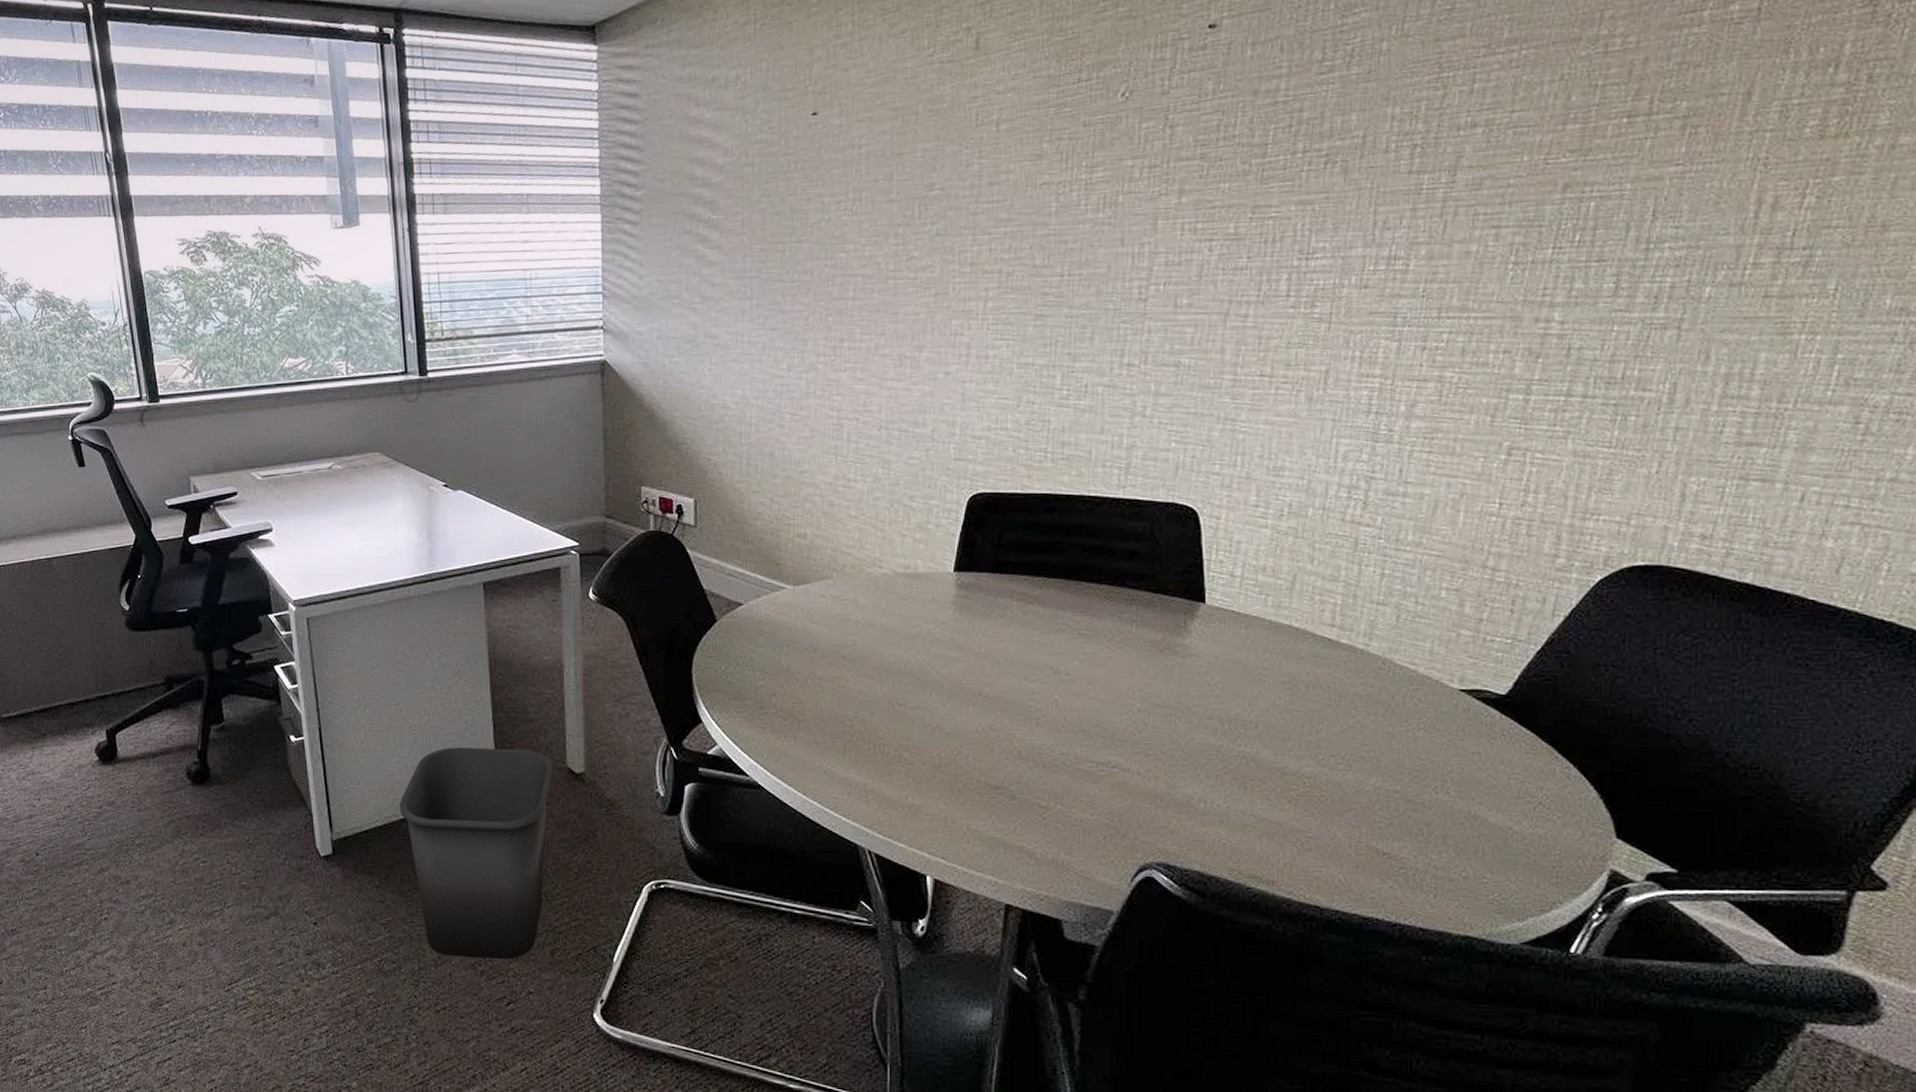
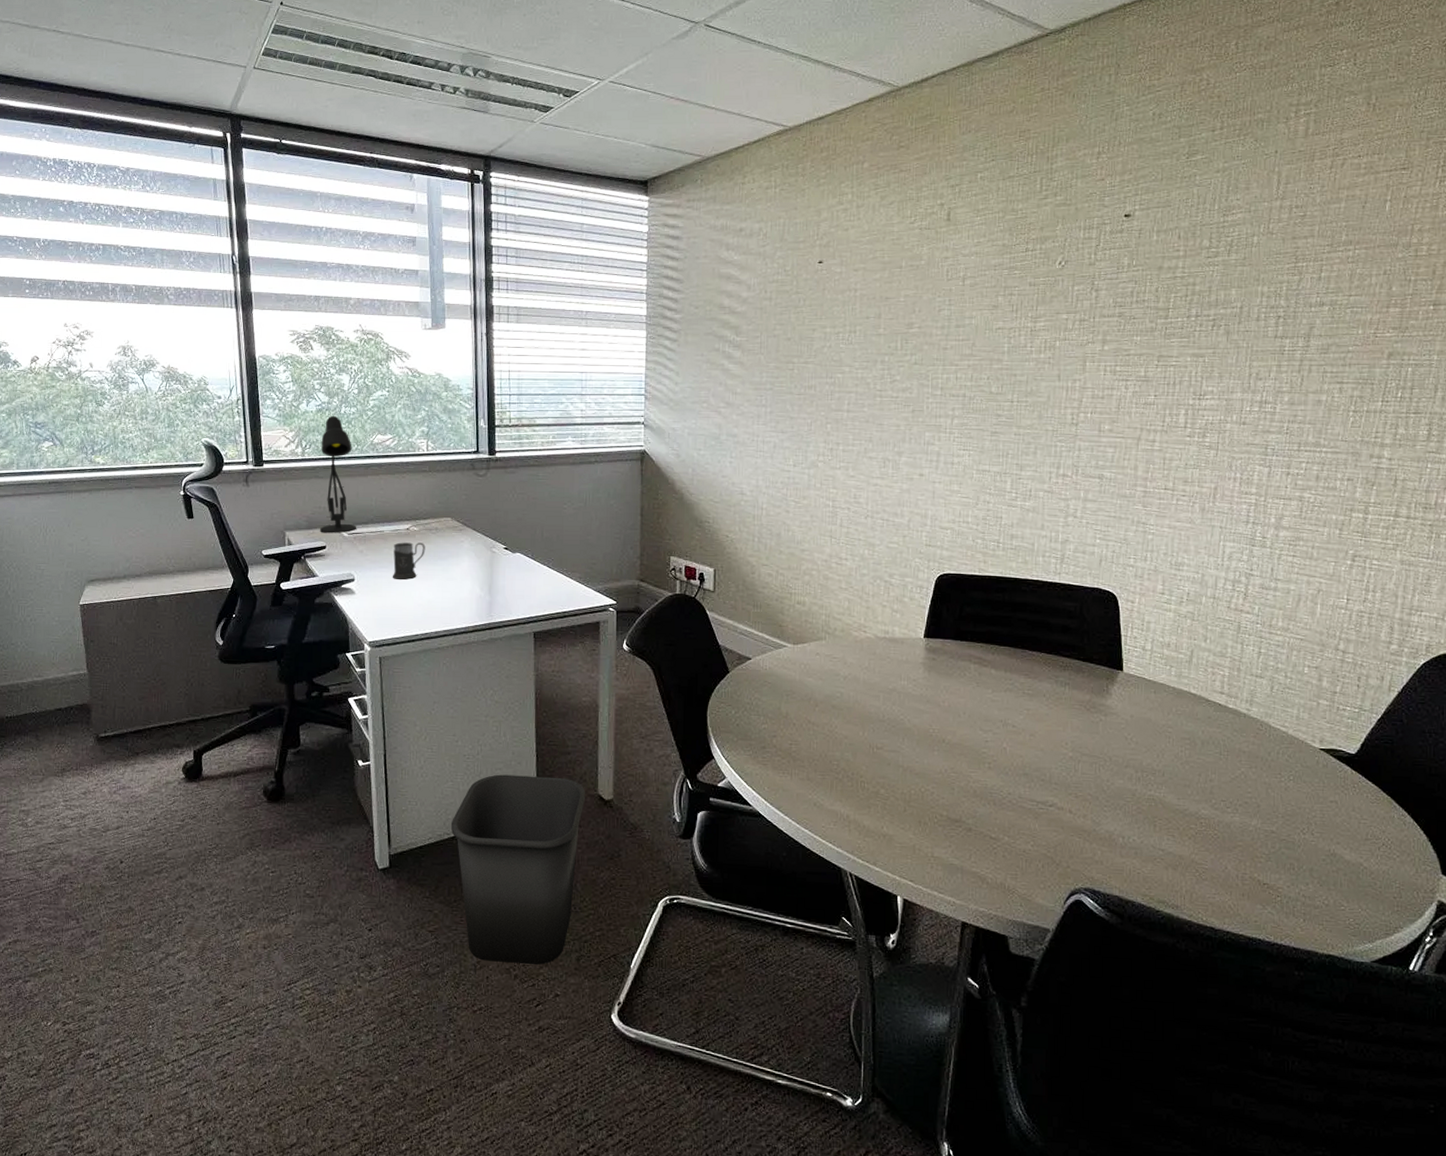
desk lamp: none [223,338,272,477] -> present [320,415,357,534]
mug: none [315,483,352,527] -> present [393,542,426,580]

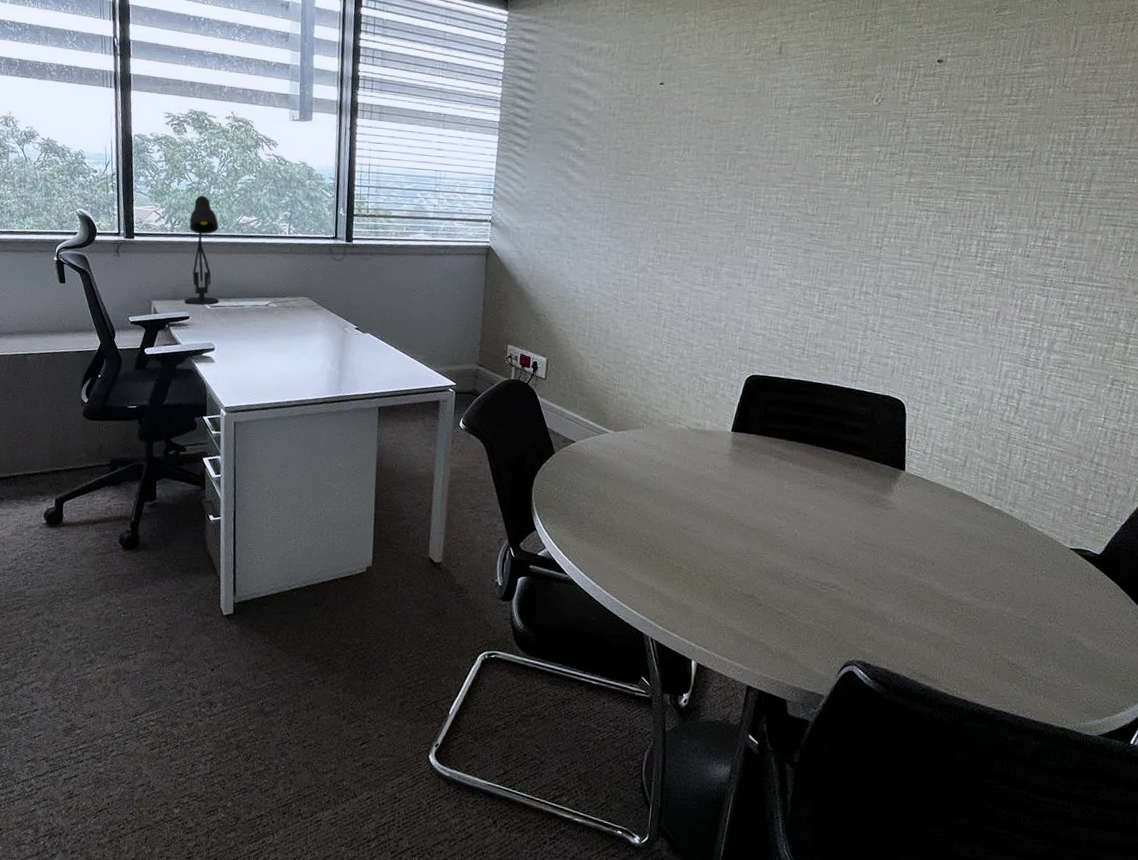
mug: present [393,542,426,580] -> none [251,317,283,352]
waste bin: present [451,774,586,965] -> none [292,534,418,708]

